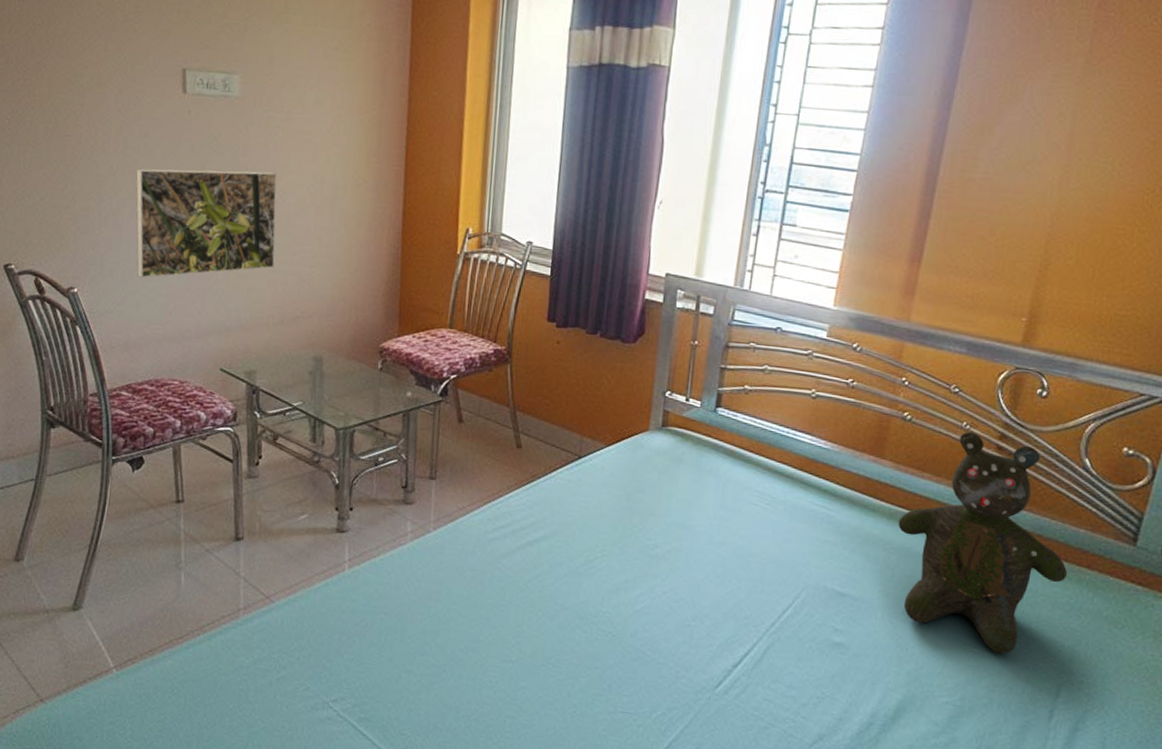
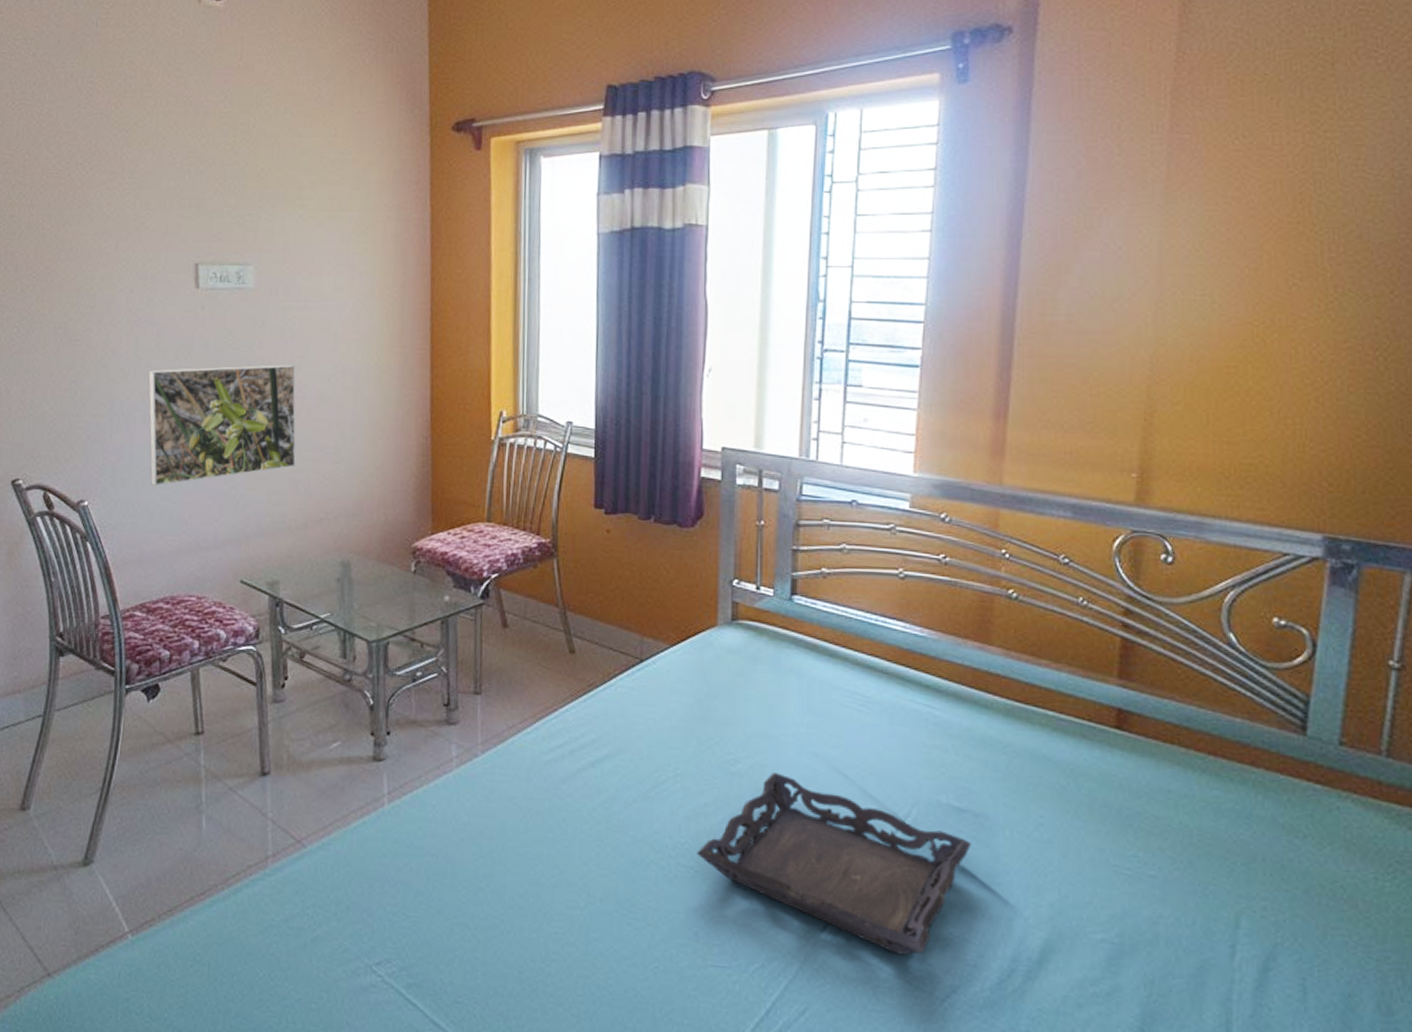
tray: none [615,557,848,709] -> present [697,772,971,955]
teddy bear: present [898,432,1068,654] -> none [1017,608,1228,876]

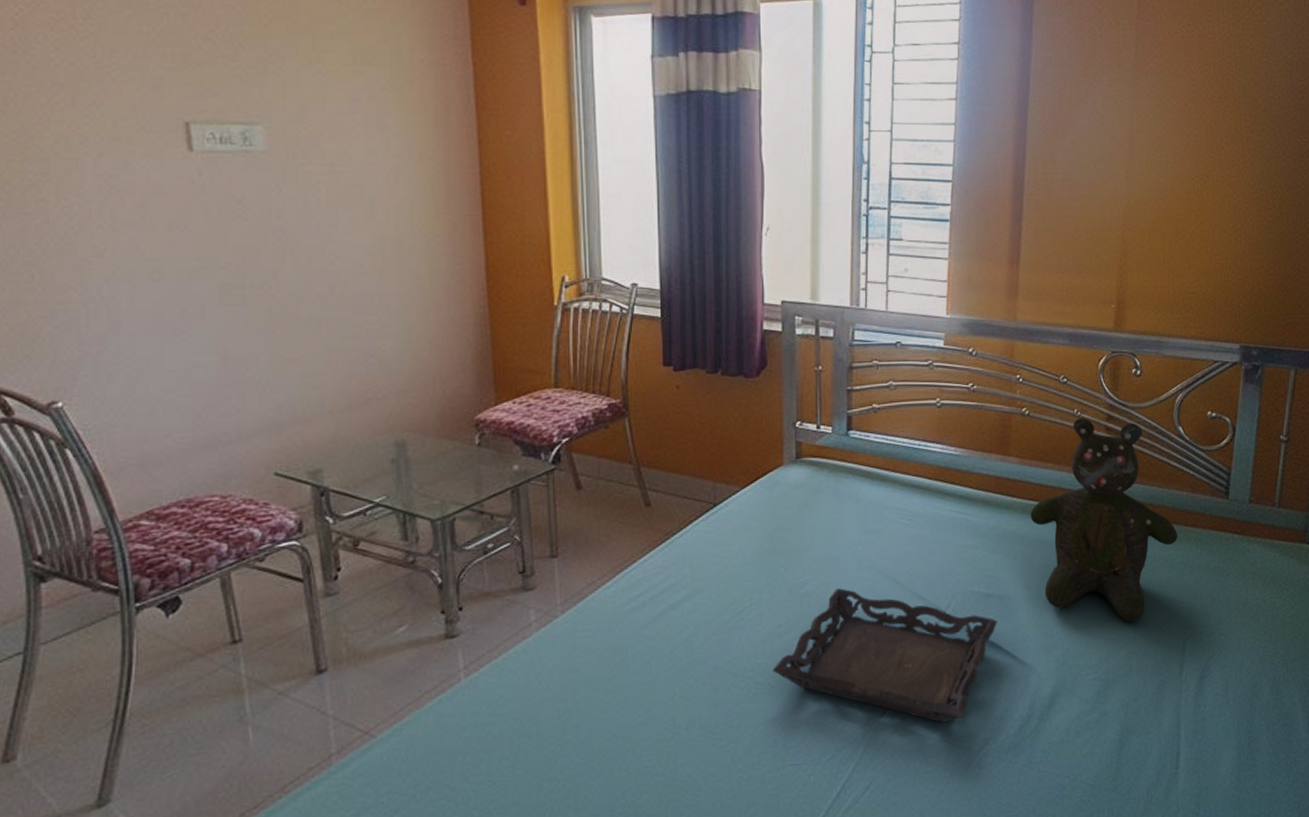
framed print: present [148,365,296,486] -> none [133,236,333,378]
teddy bear: none [1017,608,1228,876] -> present [1030,418,1178,622]

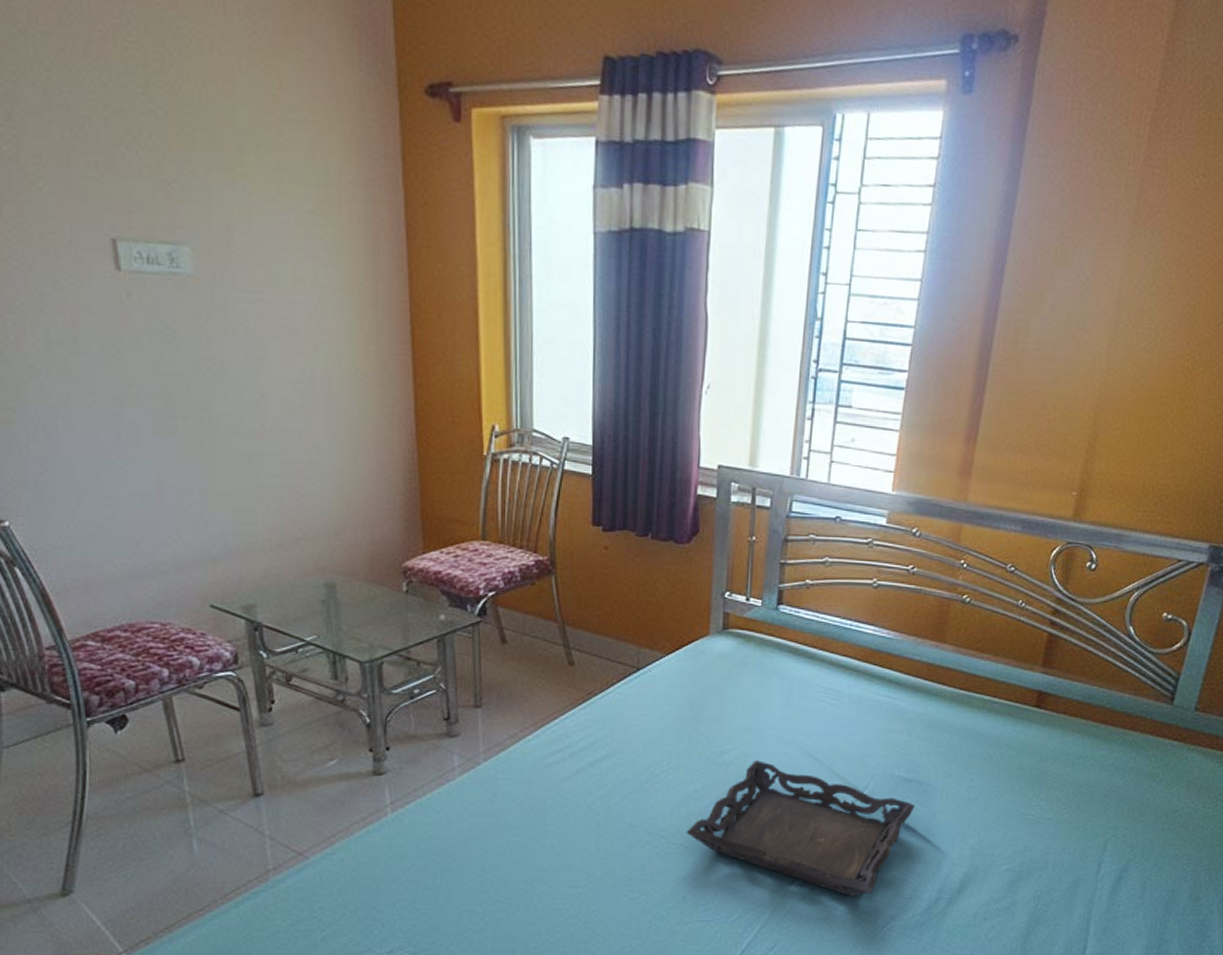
teddy bear: present [1030,418,1178,622] -> none [959,610,1114,818]

